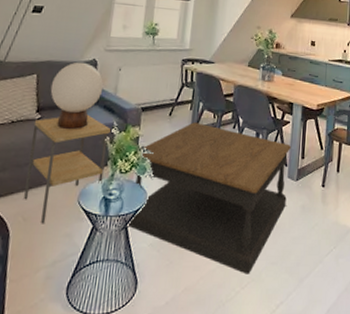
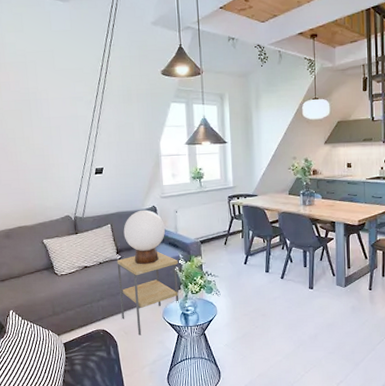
coffee table: present [126,122,292,274] -> none [203,248,338,362]

